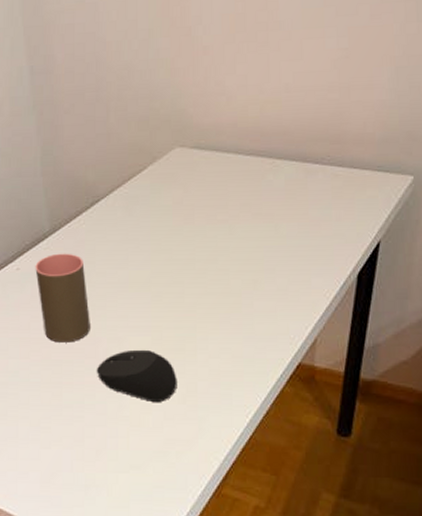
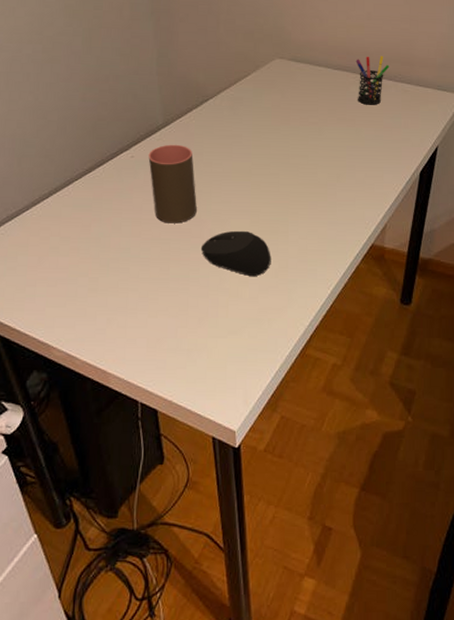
pen holder: none [272,134,315,195] -> present [355,55,390,105]

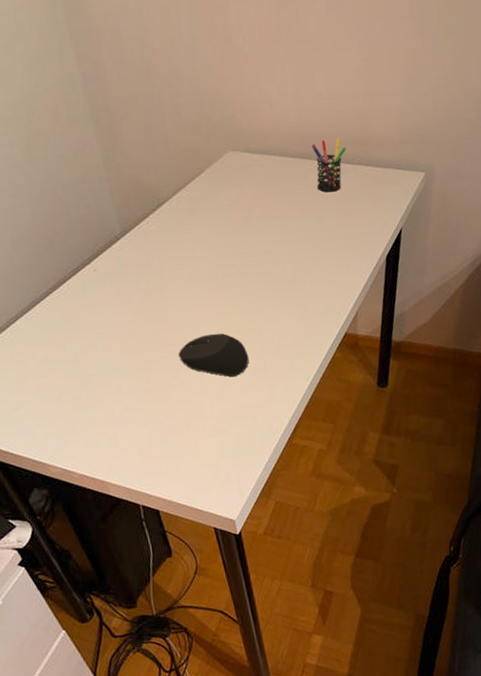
cup: present [148,144,197,223] -> none [111,253,169,334]

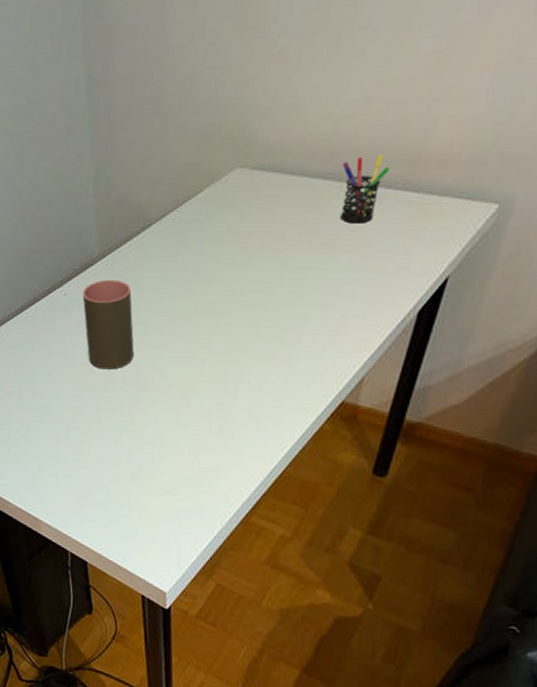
cup: none [111,253,169,334] -> present [82,279,134,370]
computer mouse: present [178,333,249,377] -> none [136,379,216,432]

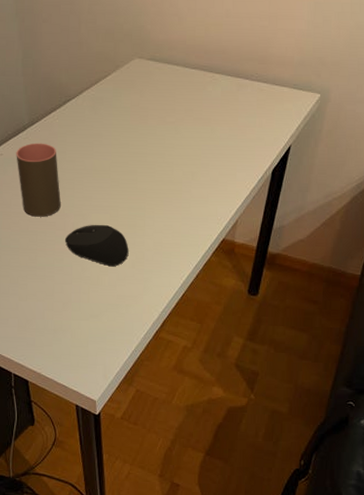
computer mouse: none [136,379,216,432] -> present [64,224,129,267]
pen holder: present [340,154,390,224] -> none [213,54,247,105]

